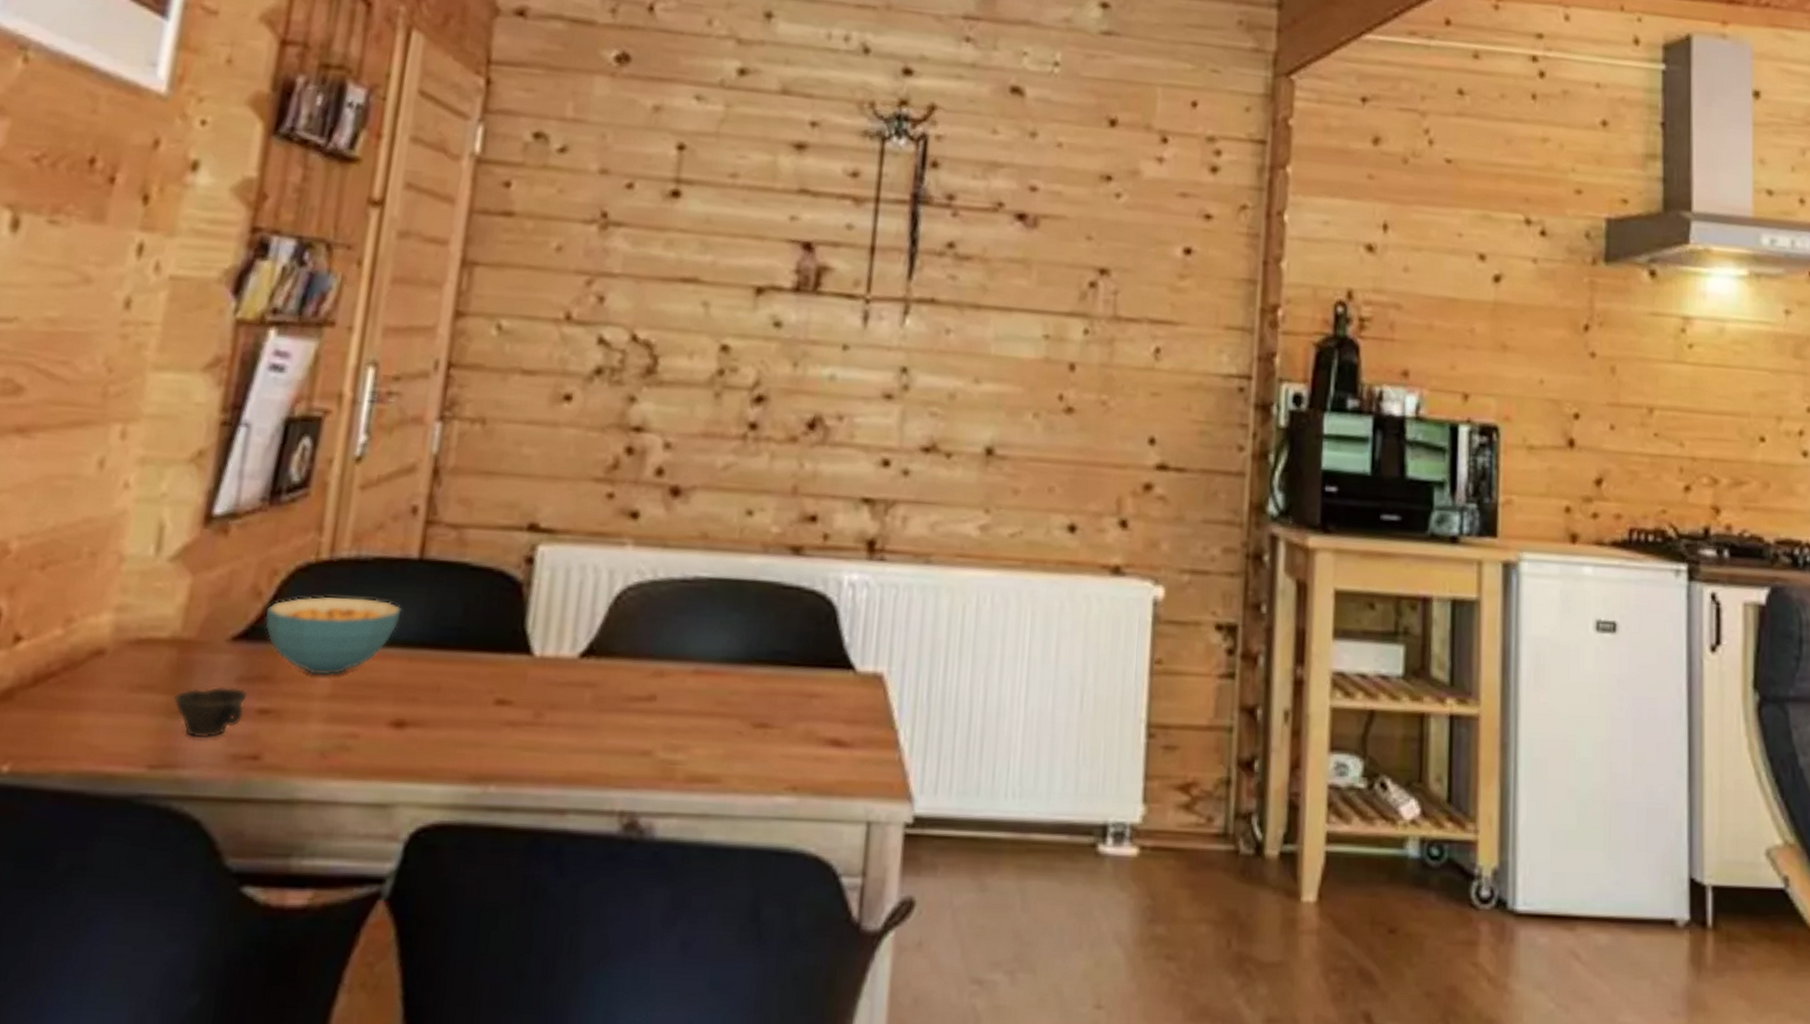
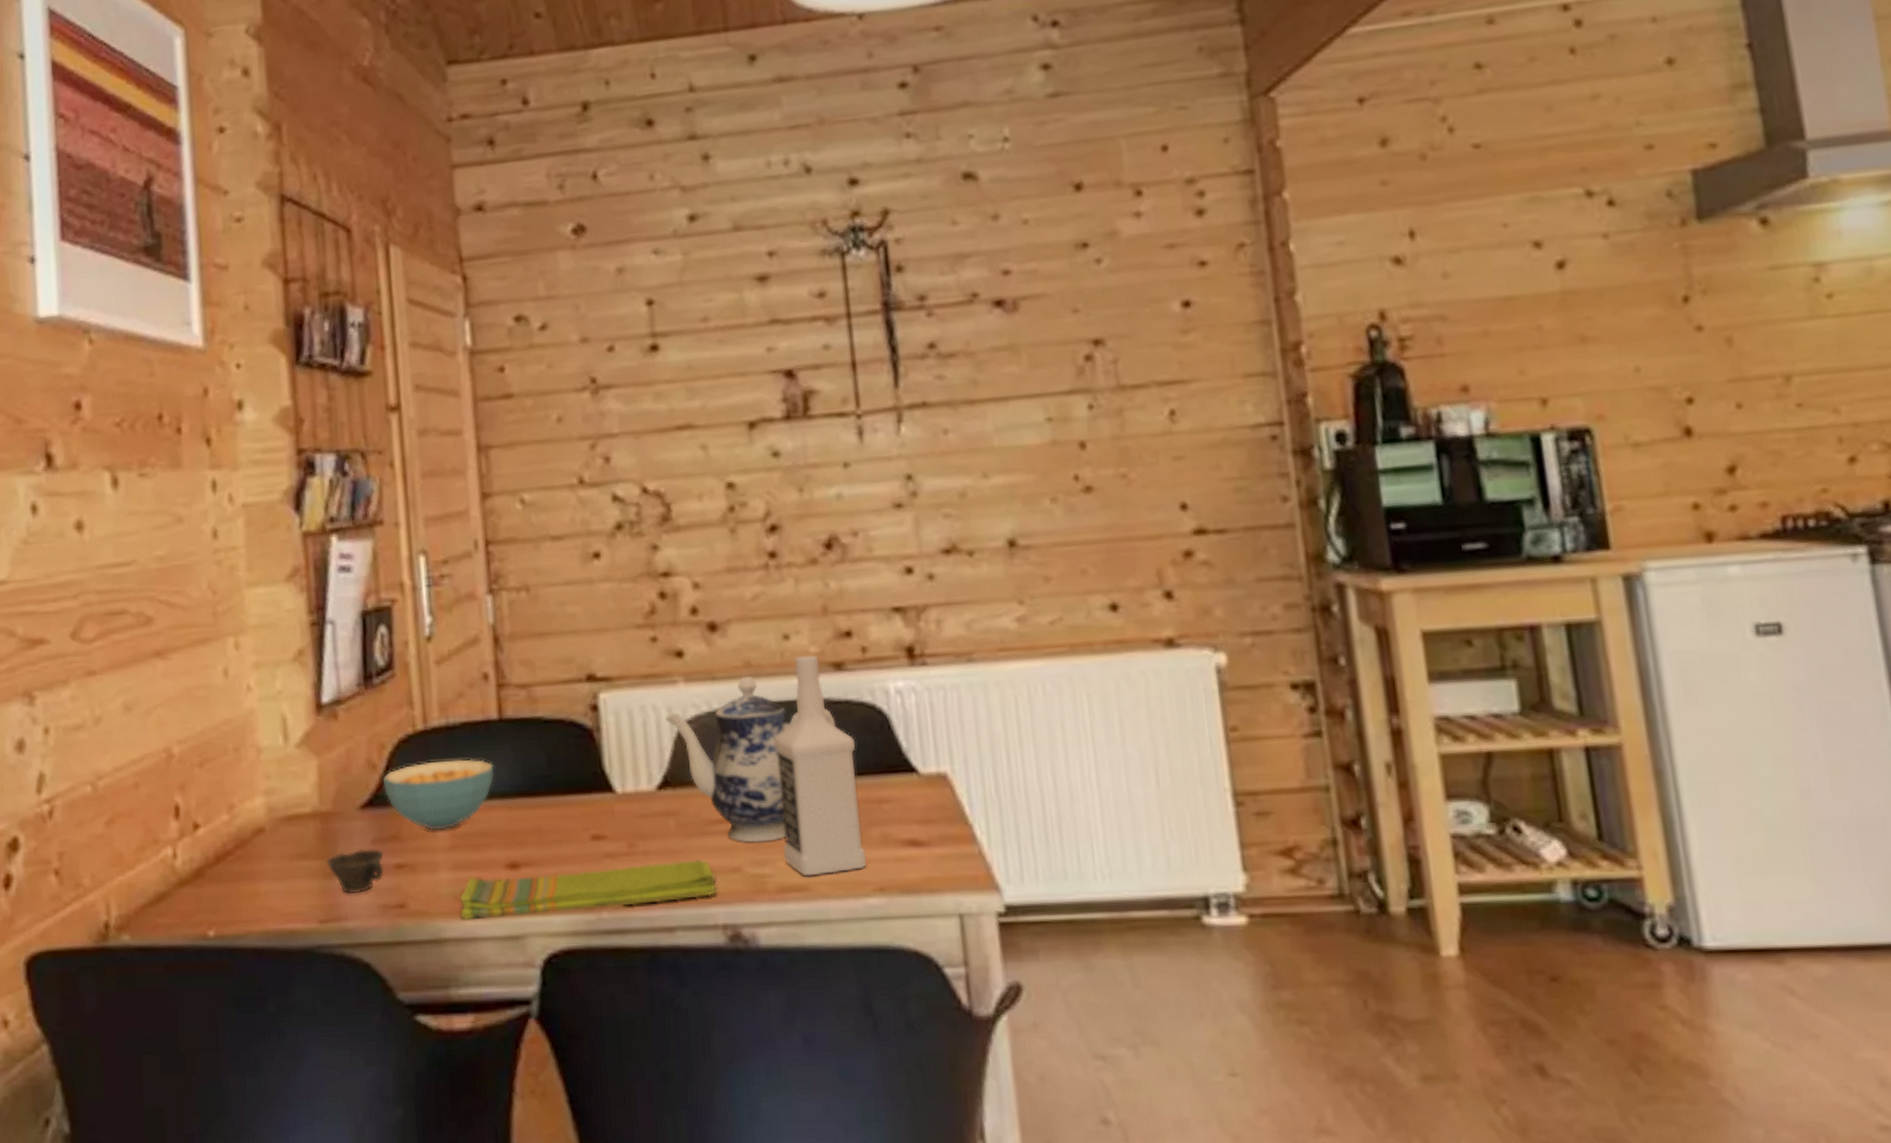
dish towel: none [324,731,624,782] -> present [460,859,717,920]
teapot: none [604,549,783,726] -> present [665,677,836,843]
vodka: none [700,534,799,768] -> present [774,655,866,877]

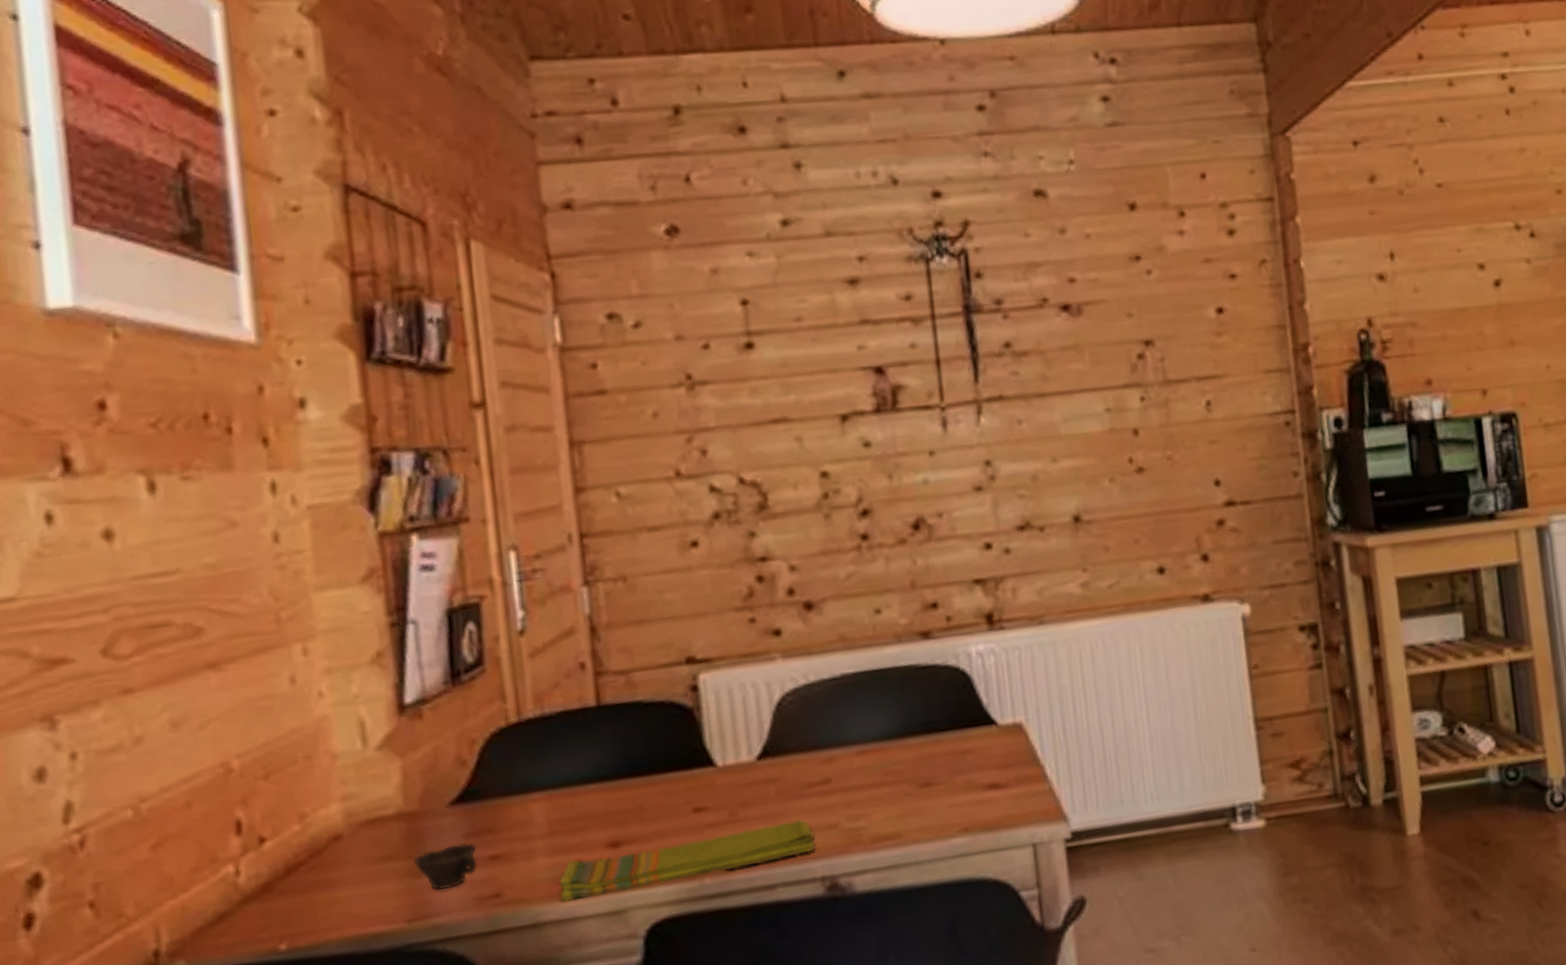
cereal bowl: present [382,759,494,831] -> none [473,746,593,820]
teapot: present [665,677,836,843] -> none [764,649,924,801]
vodka: present [774,655,866,877] -> none [867,626,952,826]

